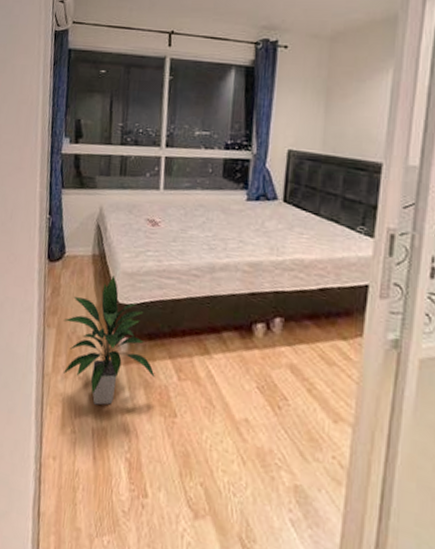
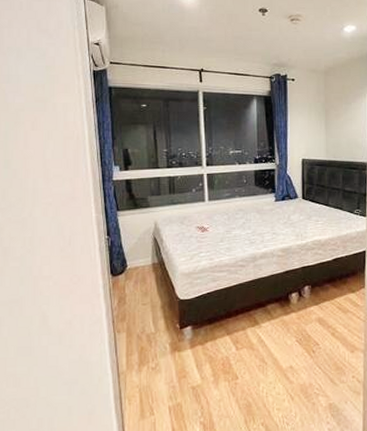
indoor plant: present [62,275,155,405] -> none [132,278,217,387]

